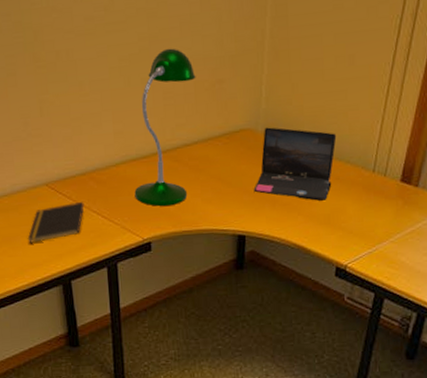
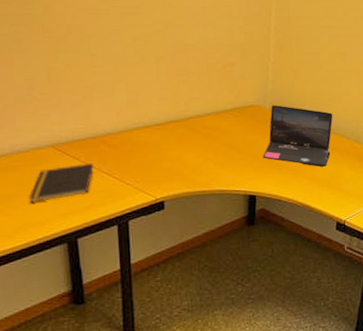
desk lamp: present [134,48,196,206] -> none [147,33,209,169]

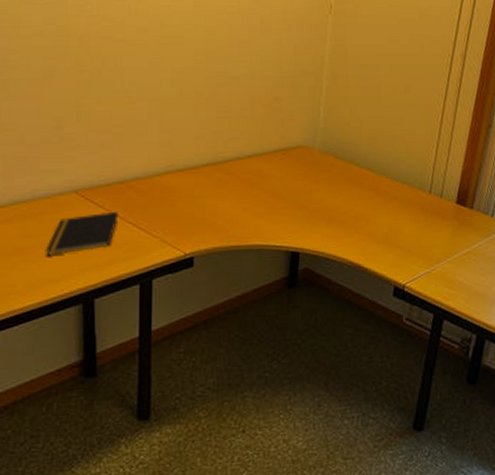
laptop: present [262,105,333,167] -> none [309,145,394,219]

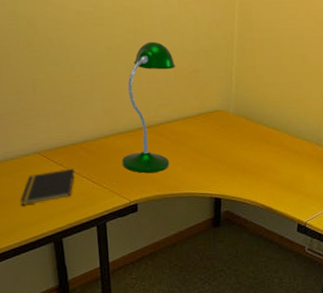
desk lamp: none [178,65,253,219] -> present [122,41,176,173]

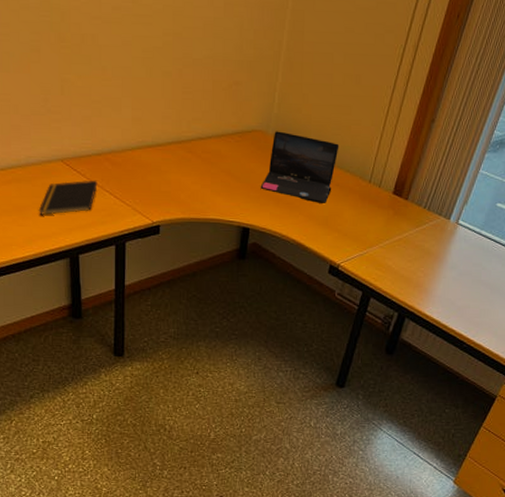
desk lamp: present [122,41,176,173] -> none [147,46,215,193]
laptop: none [227,109,295,170] -> present [260,131,339,203]

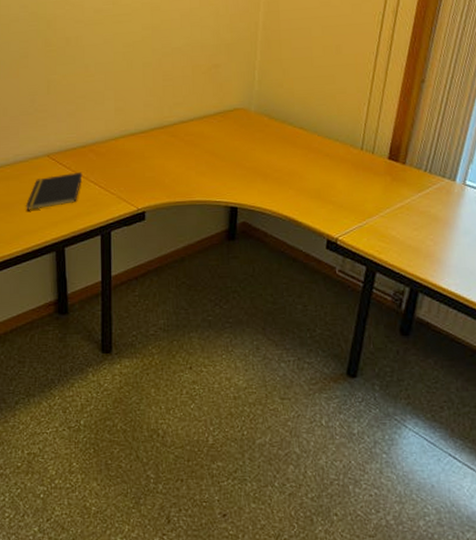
laptop: present [260,131,339,203] -> none [246,107,326,176]

